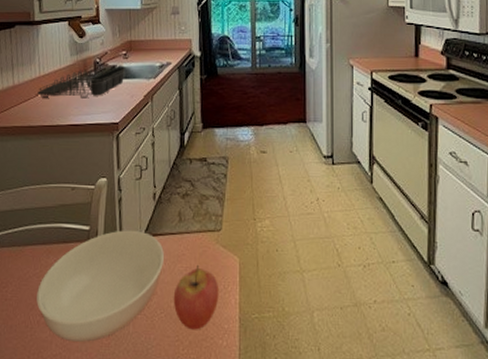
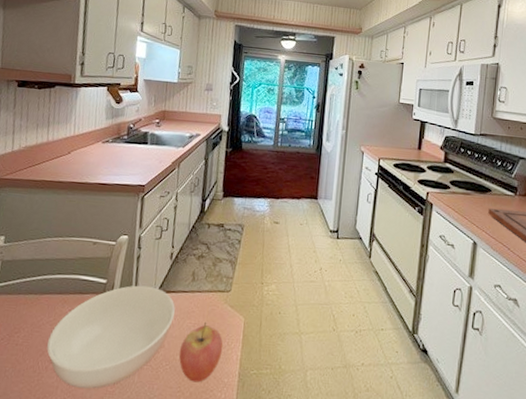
dish rack: present [37,66,126,98] -> none [70,133,157,160]

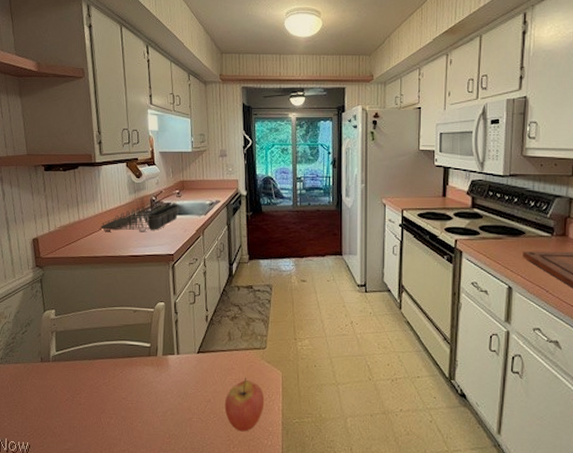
bowl: present [47,285,176,389] -> none [106,347,217,440]
dish rack: none [70,133,157,160] -> present [101,204,179,232]

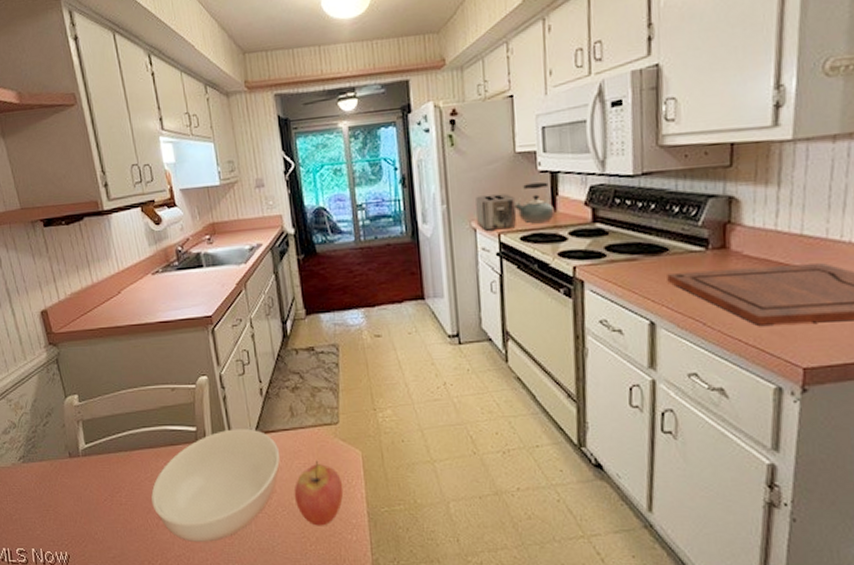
dish rack: present [101,204,179,232] -> none [119,253,212,295]
bowl: none [106,347,217,440] -> present [151,428,281,542]
toaster: none [387,180,417,207] -> present [475,194,517,231]
kettle: none [416,174,444,205] -> present [514,182,555,224]

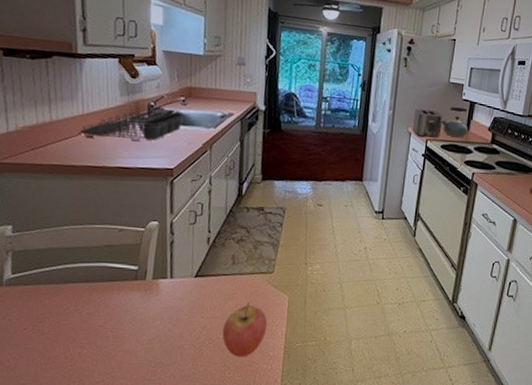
dish rack: none [119,253,212,295] -> present [80,112,184,142]
bowl: present [151,428,281,542] -> none [77,270,216,370]

